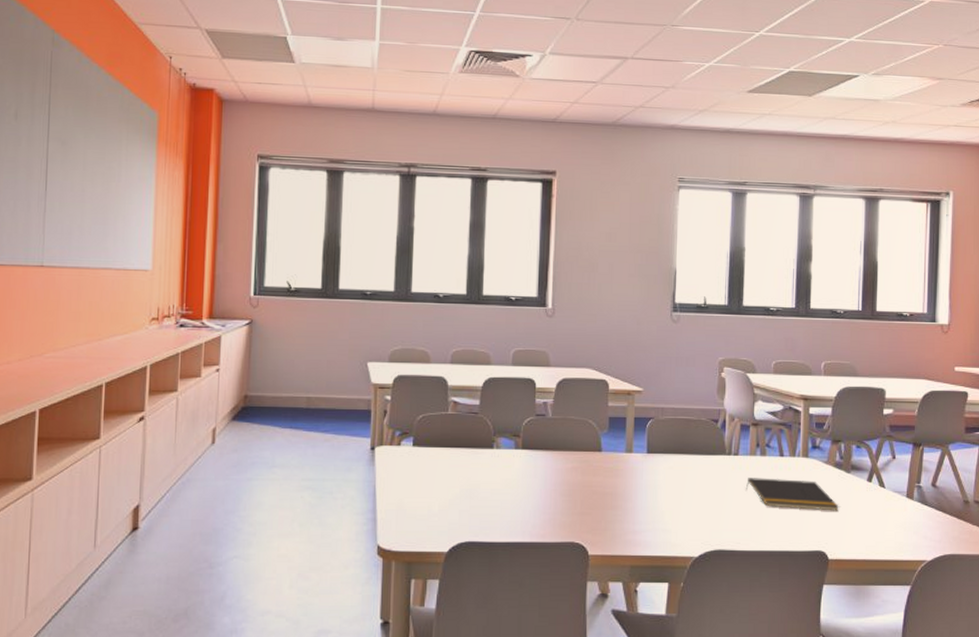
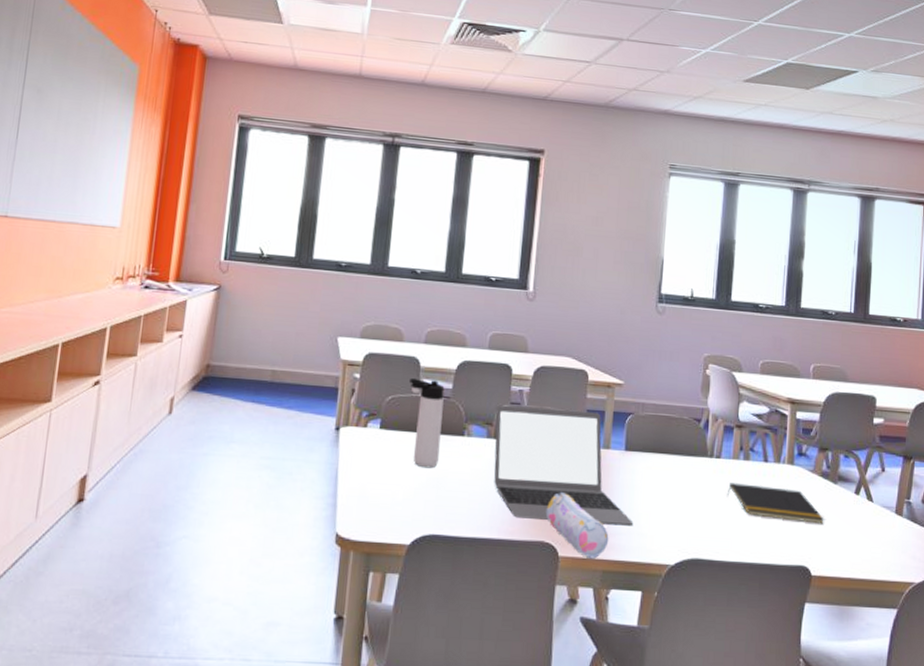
thermos bottle: none [439,396,472,481] -> present [410,377,445,469]
laptop: none [522,417,658,523] -> present [494,405,634,526]
pencil case: none [574,496,635,556] -> present [545,492,609,559]

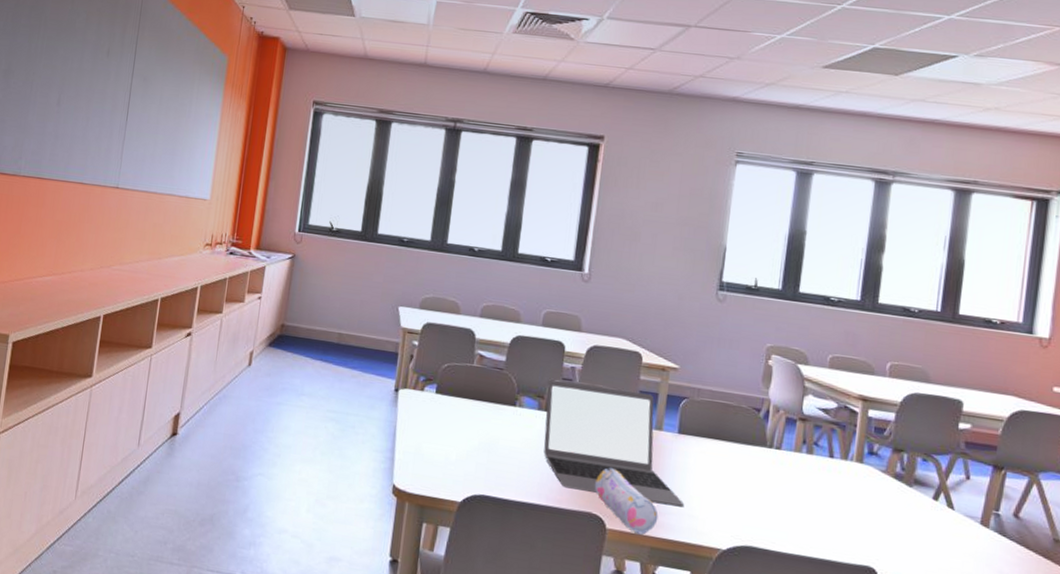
thermos bottle: present [410,377,445,469] -> none [465,348,498,434]
notepad: present [726,483,824,524] -> none [786,475,896,527]

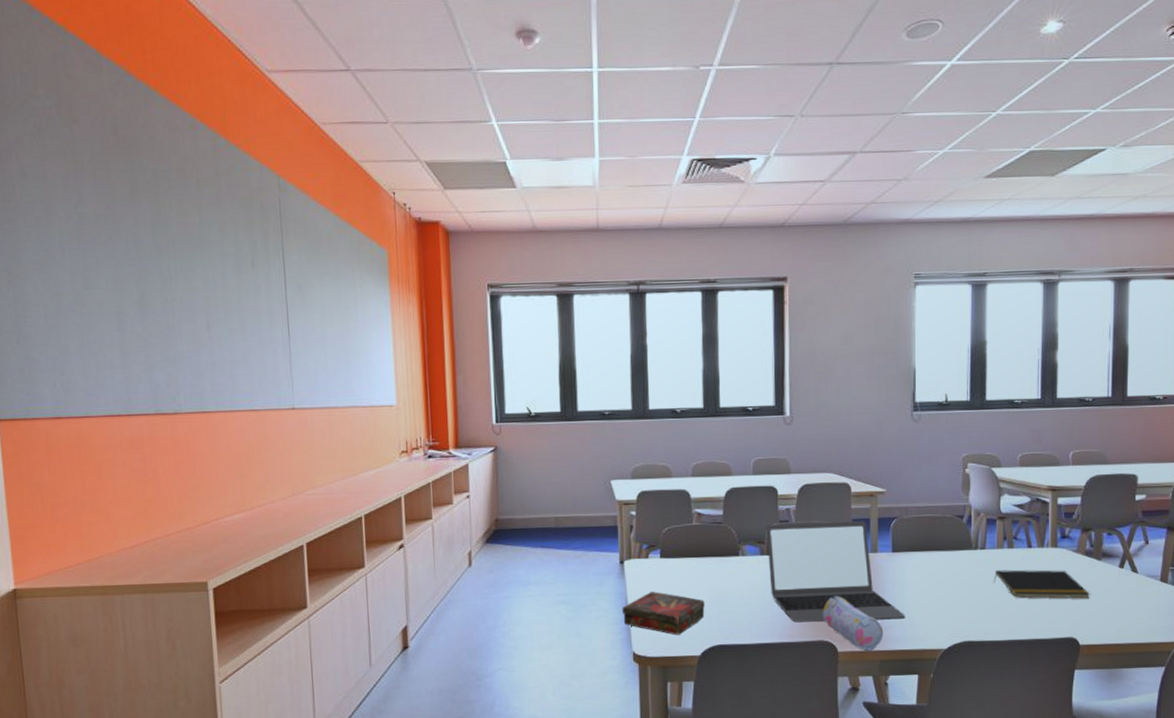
book: none [389,426,474,477] -> present [622,592,705,635]
notepad: none [786,475,896,527] -> present [993,569,1090,599]

